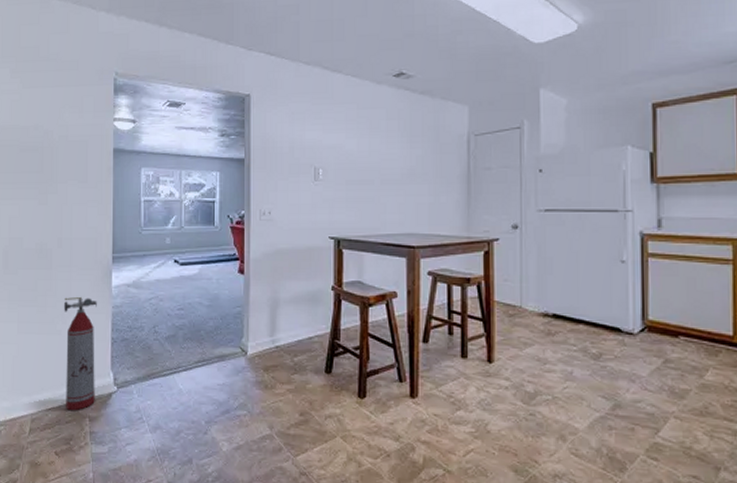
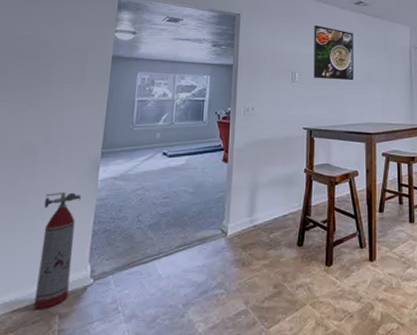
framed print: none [341,106,392,179] -> present [314,25,354,81]

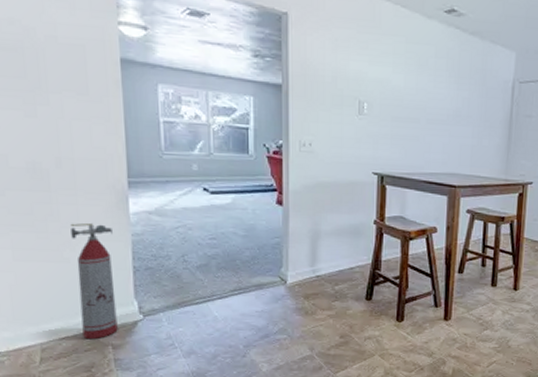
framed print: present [314,25,354,81] -> none [387,38,441,119]

